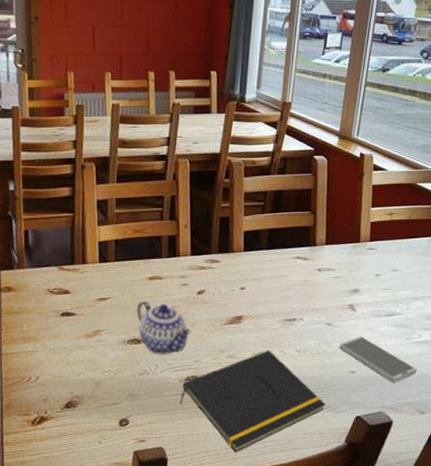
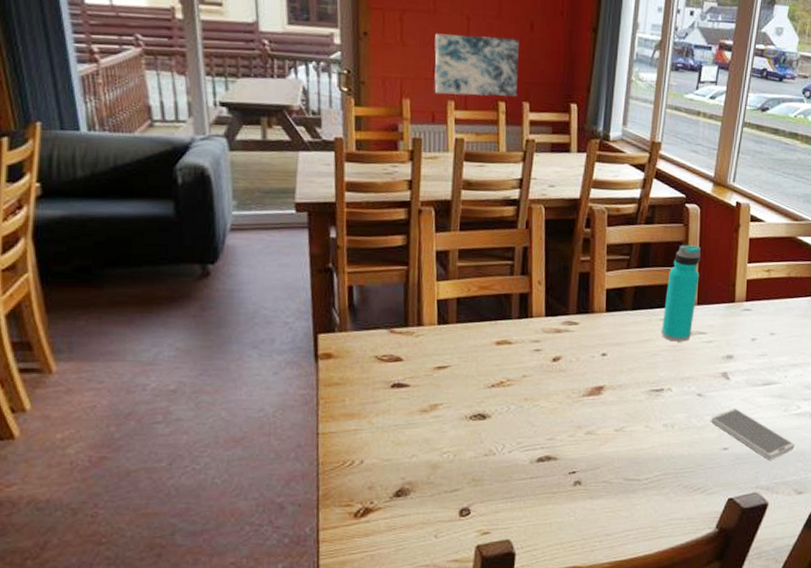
wall art: none [94,15,166,68] -> present [434,33,519,97]
teapot: present [136,300,192,354] -> none [481,369,546,432]
notepad: present [179,350,326,453] -> none [530,424,695,544]
water bottle: none [294,192,328,277] -> present [661,245,701,342]

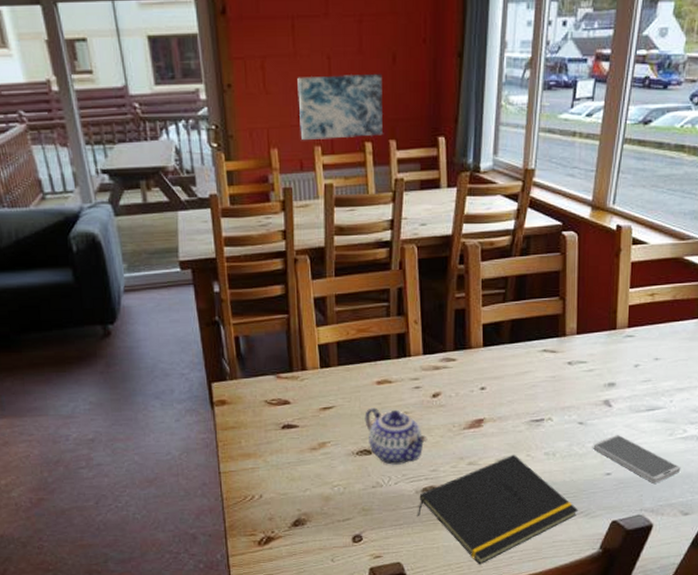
teapot: none [481,369,546,432] -> present [365,407,428,465]
notepad: none [530,424,695,544] -> present [417,454,578,565]
water bottle: present [661,245,701,342] -> none [540,274,579,372]

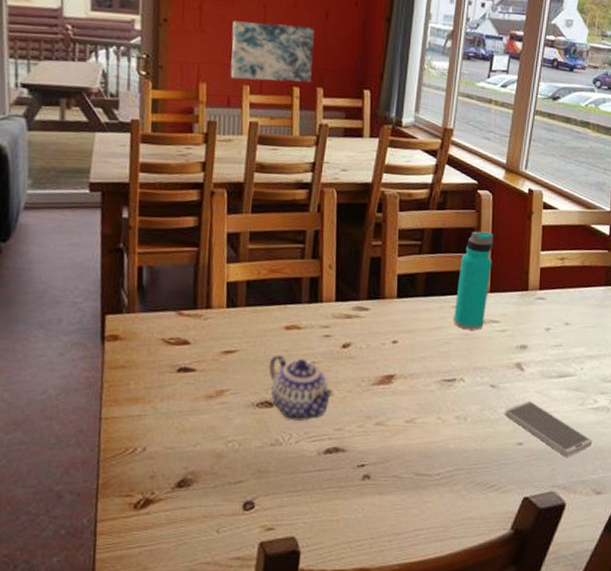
notepad: present [417,454,578,565] -> none [317,416,489,544]
water bottle: none [540,274,579,372] -> present [454,231,493,330]

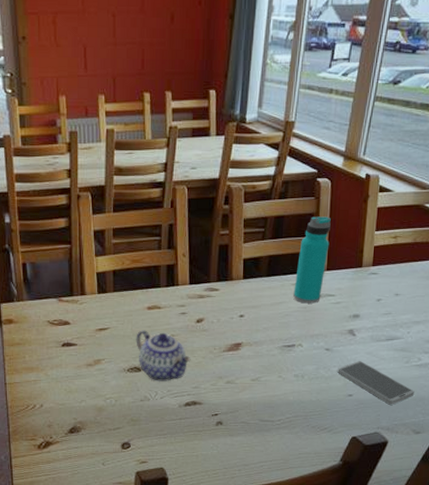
wall art: present [230,21,315,83] -> none [85,31,161,90]

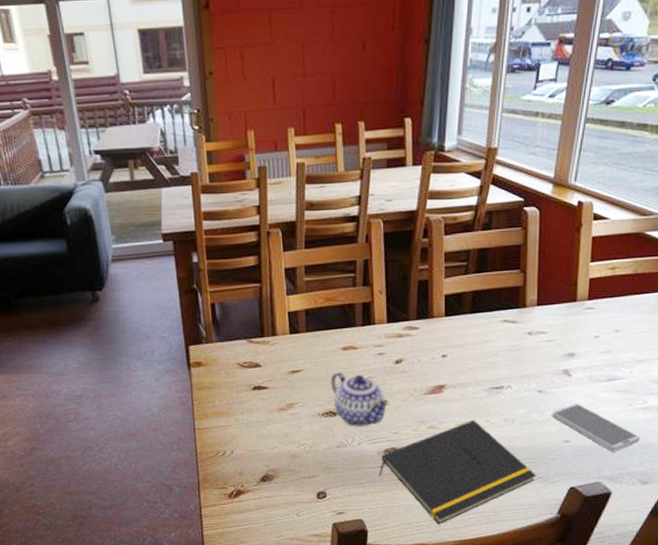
notepad: none [179,375,322,472] -> present [378,419,536,525]
water bottle: present [293,216,331,304] -> none [501,248,540,342]

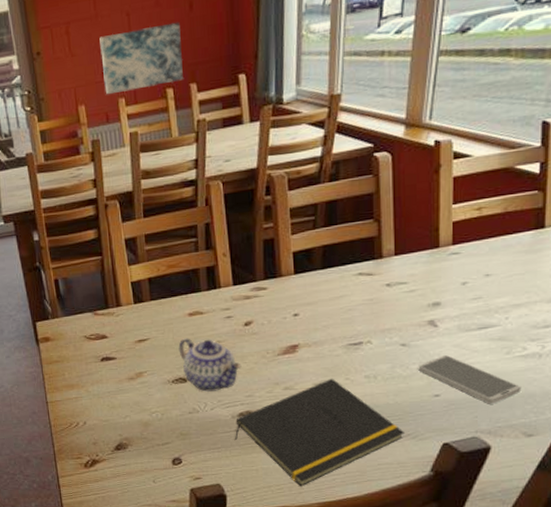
wall art: none [273,59,353,123] -> present [99,21,183,95]

